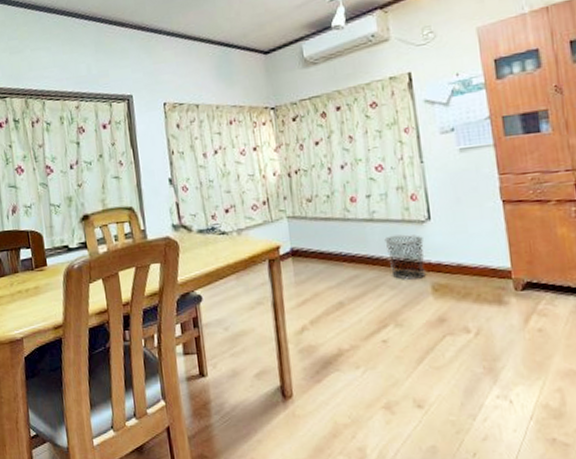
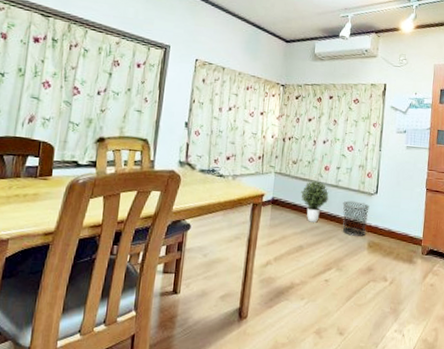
potted plant: none [324,218,364,271] -> present [300,181,329,223]

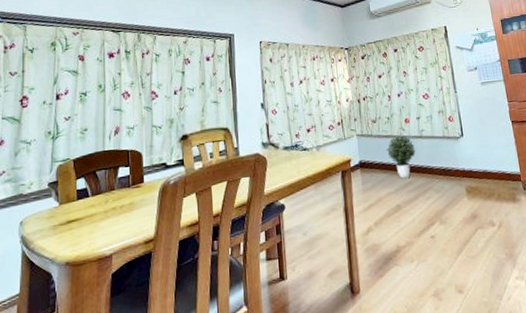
waste bin: present [342,200,370,236] -> none [431,148,461,185]

